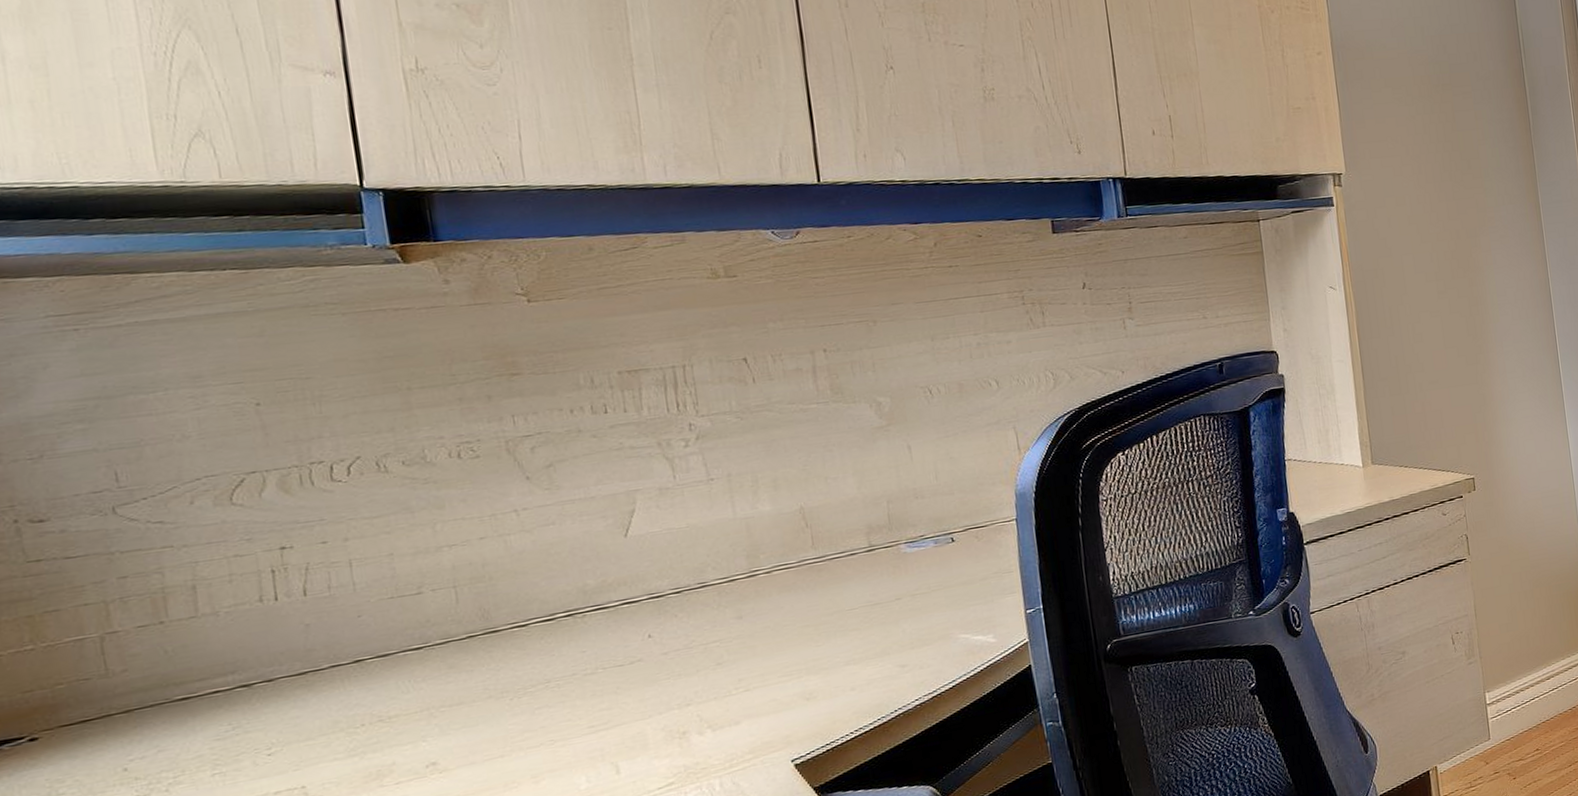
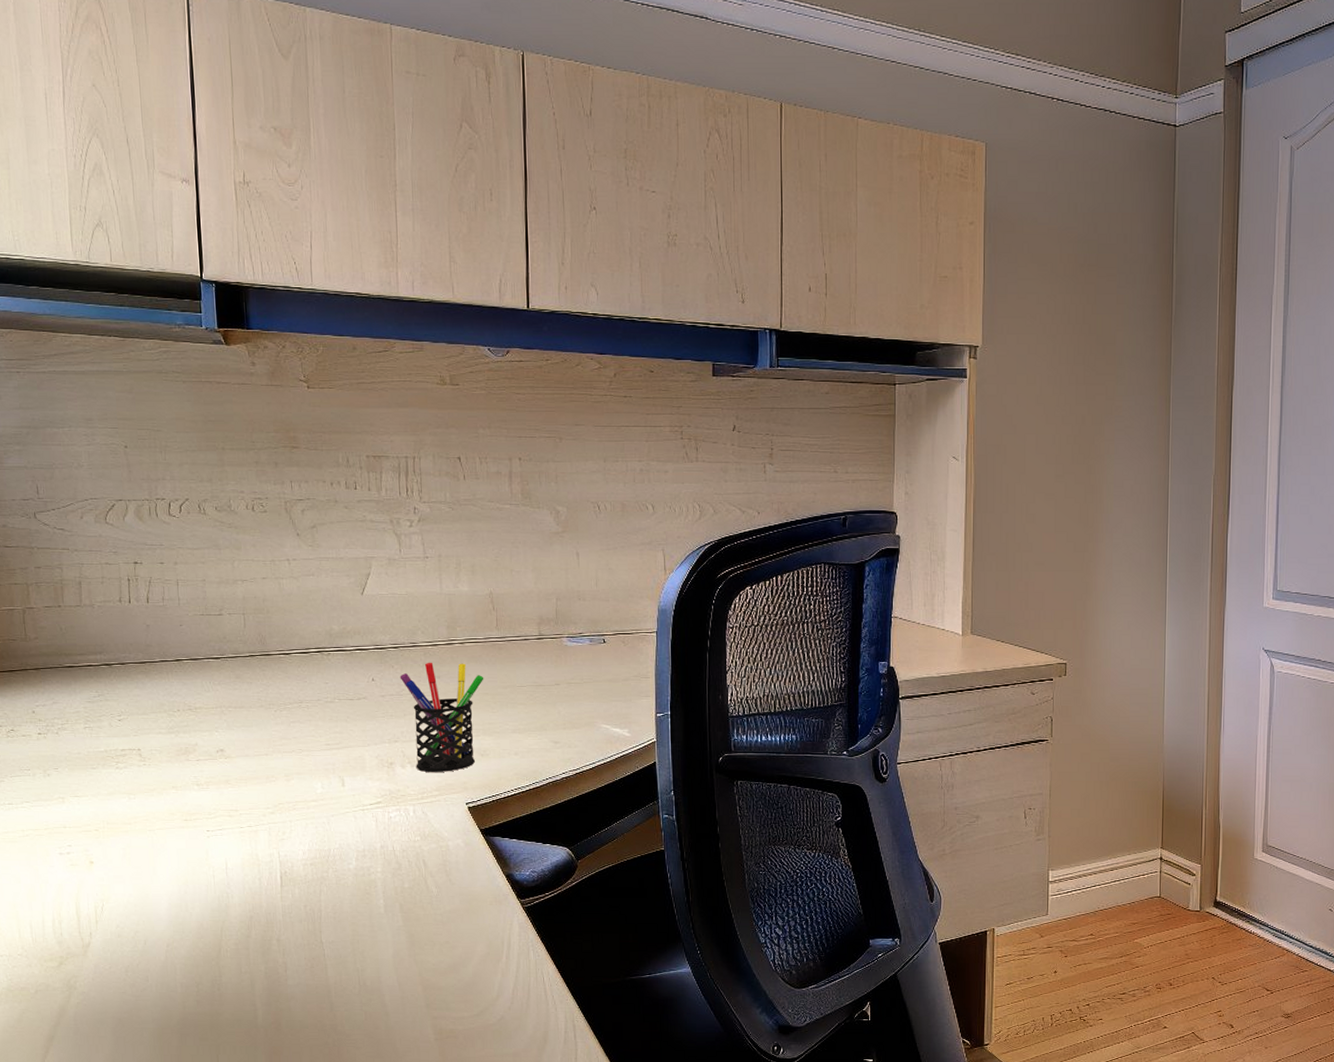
pen holder: none [686,595,802,735] -> present [400,662,484,772]

